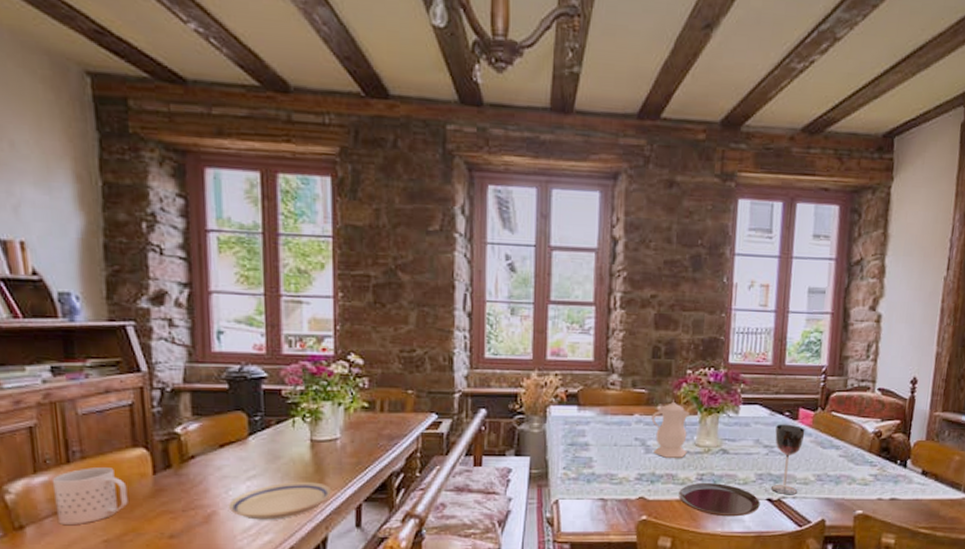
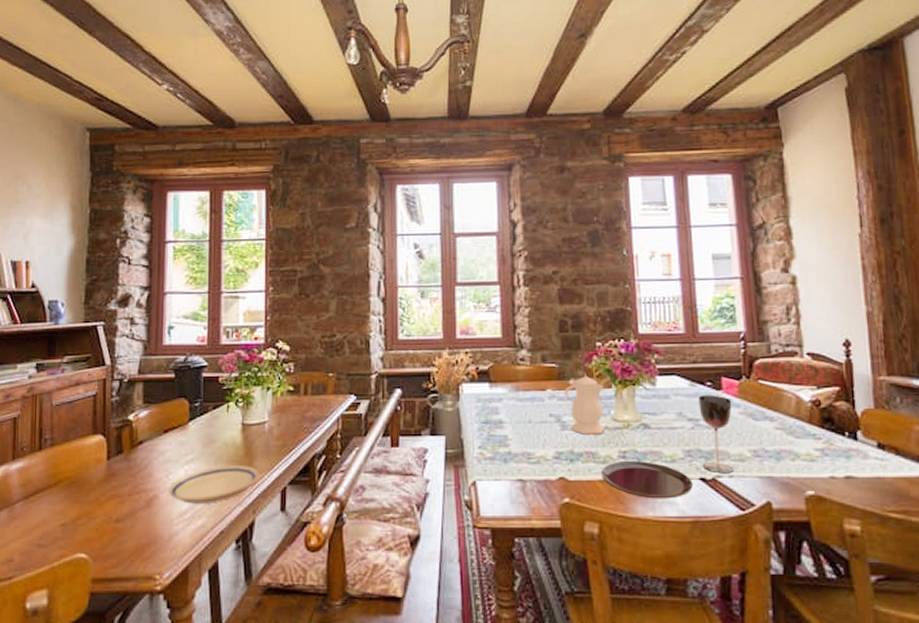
mug: present [51,468,128,524] -> none [25,454,85,508]

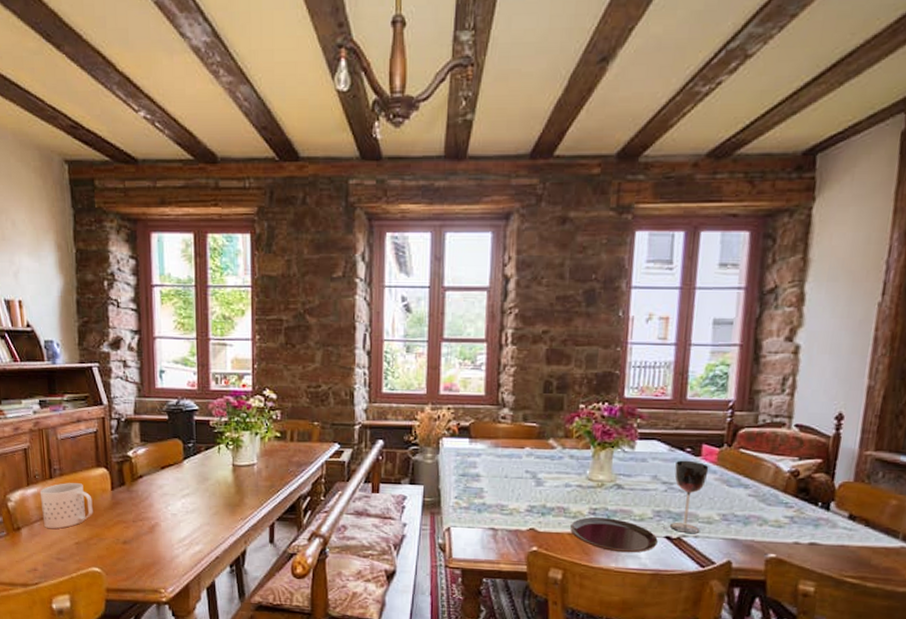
mug: none [25,454,85,508] -> present [39,483,93,529]
plate: present [169,465,258,504] -> none [168,501,249,533]
teapot: present [564,372,605,434] -> none [542,432,582,492]

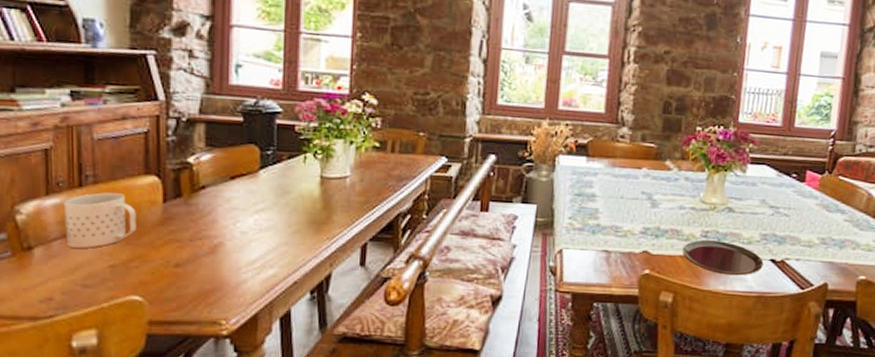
wineglass: present [670,460,709,534] -> none [775,185,812,257]

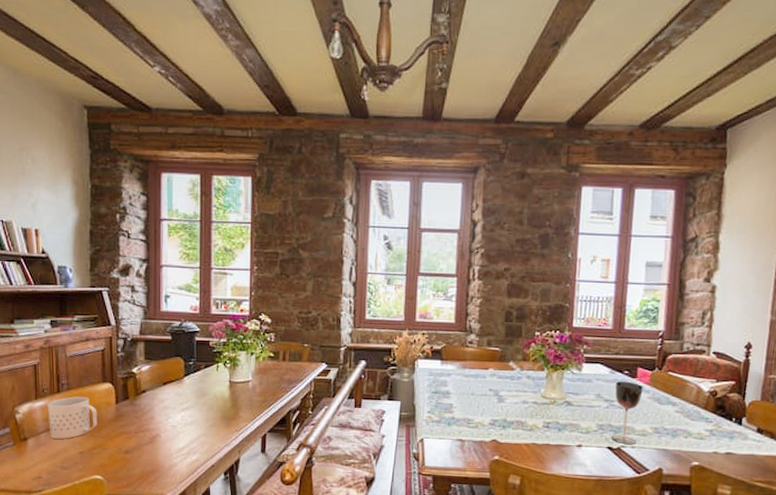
plate: present [682,240,764,276] -> none [527,430,601,462]
wineglass: none [775,185,812,257] -> present [612,381,643,445]

